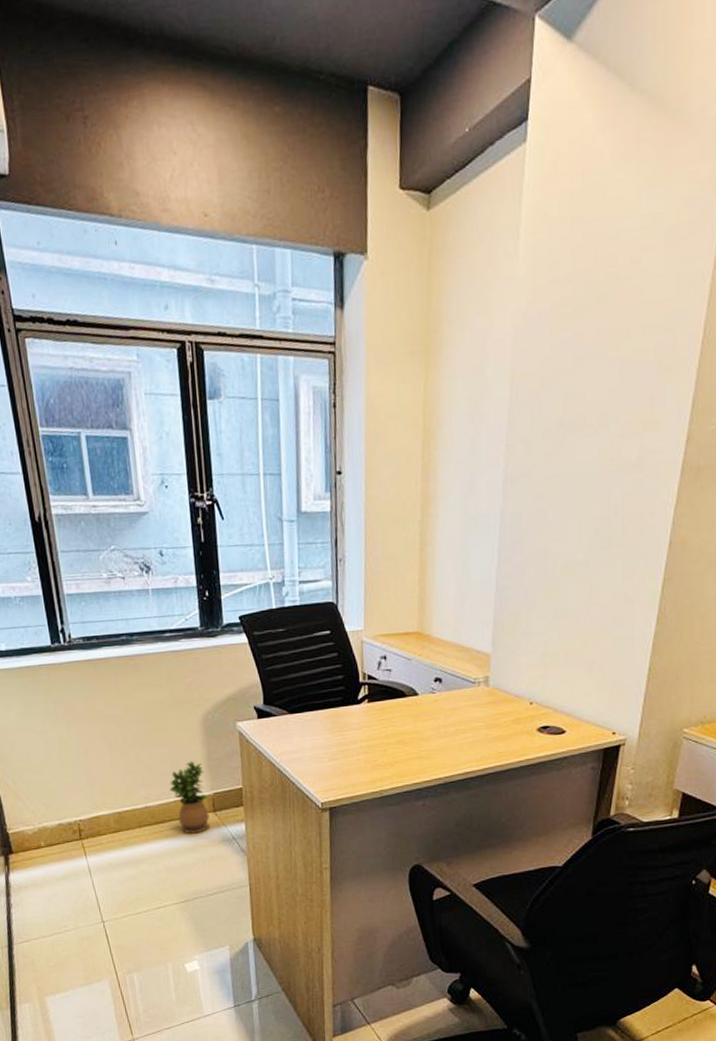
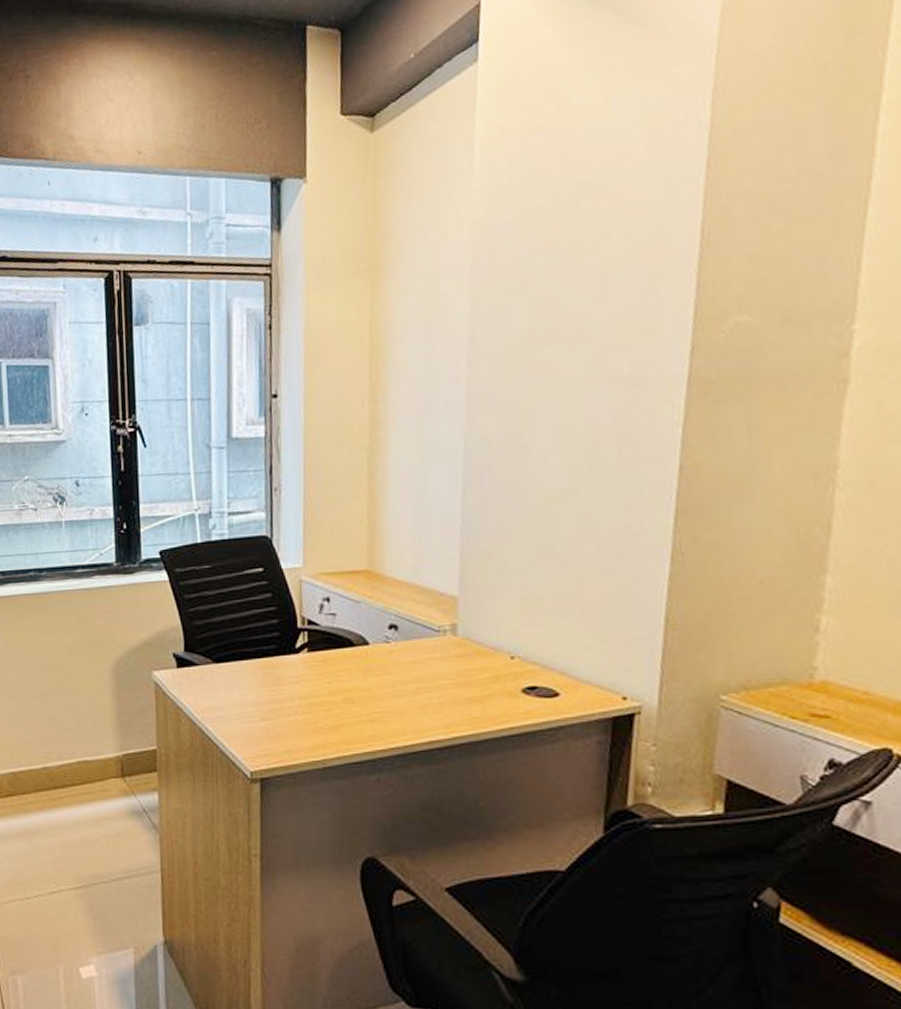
potted plant: present [169,760,210,834] -> none [72,714,117,803]

